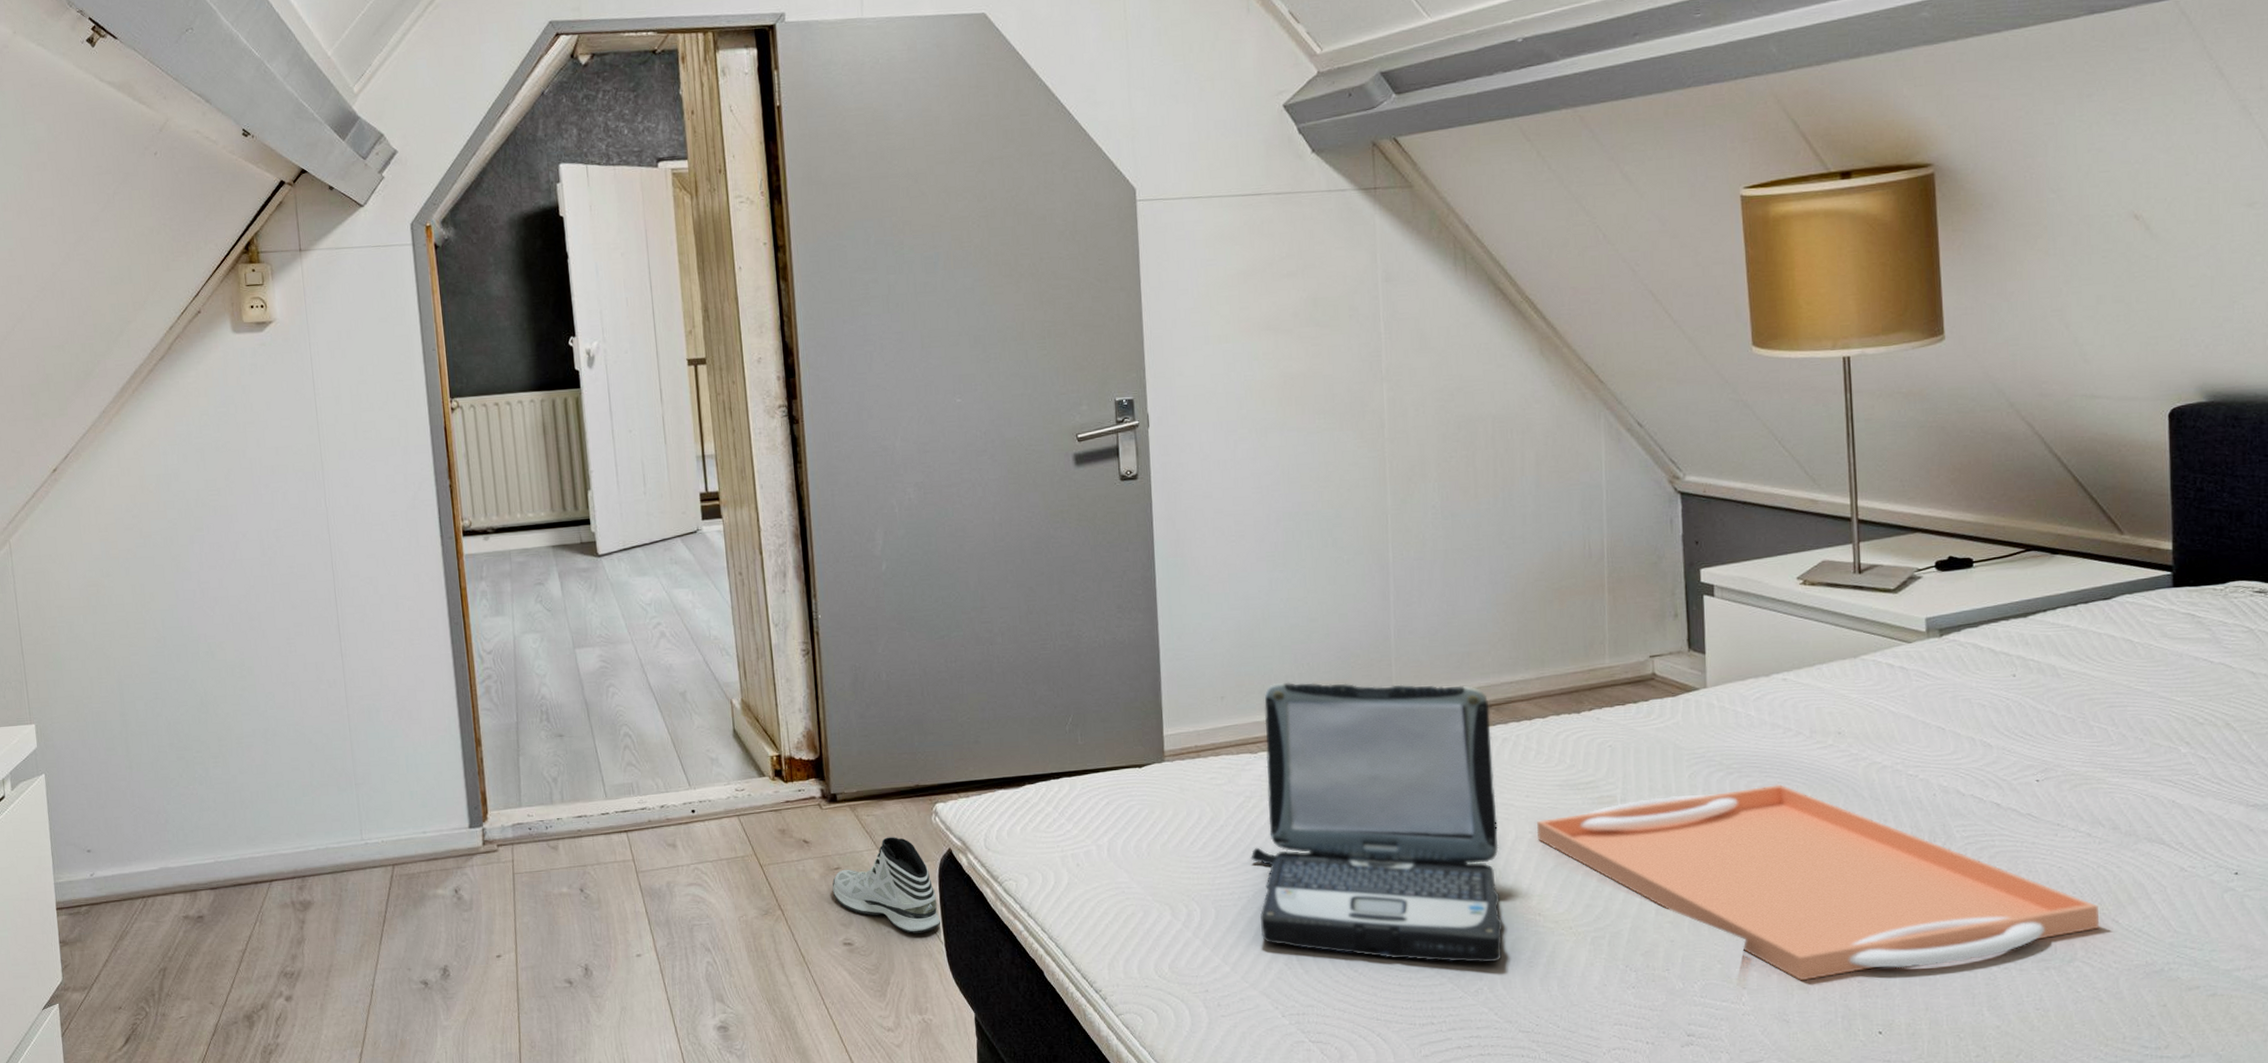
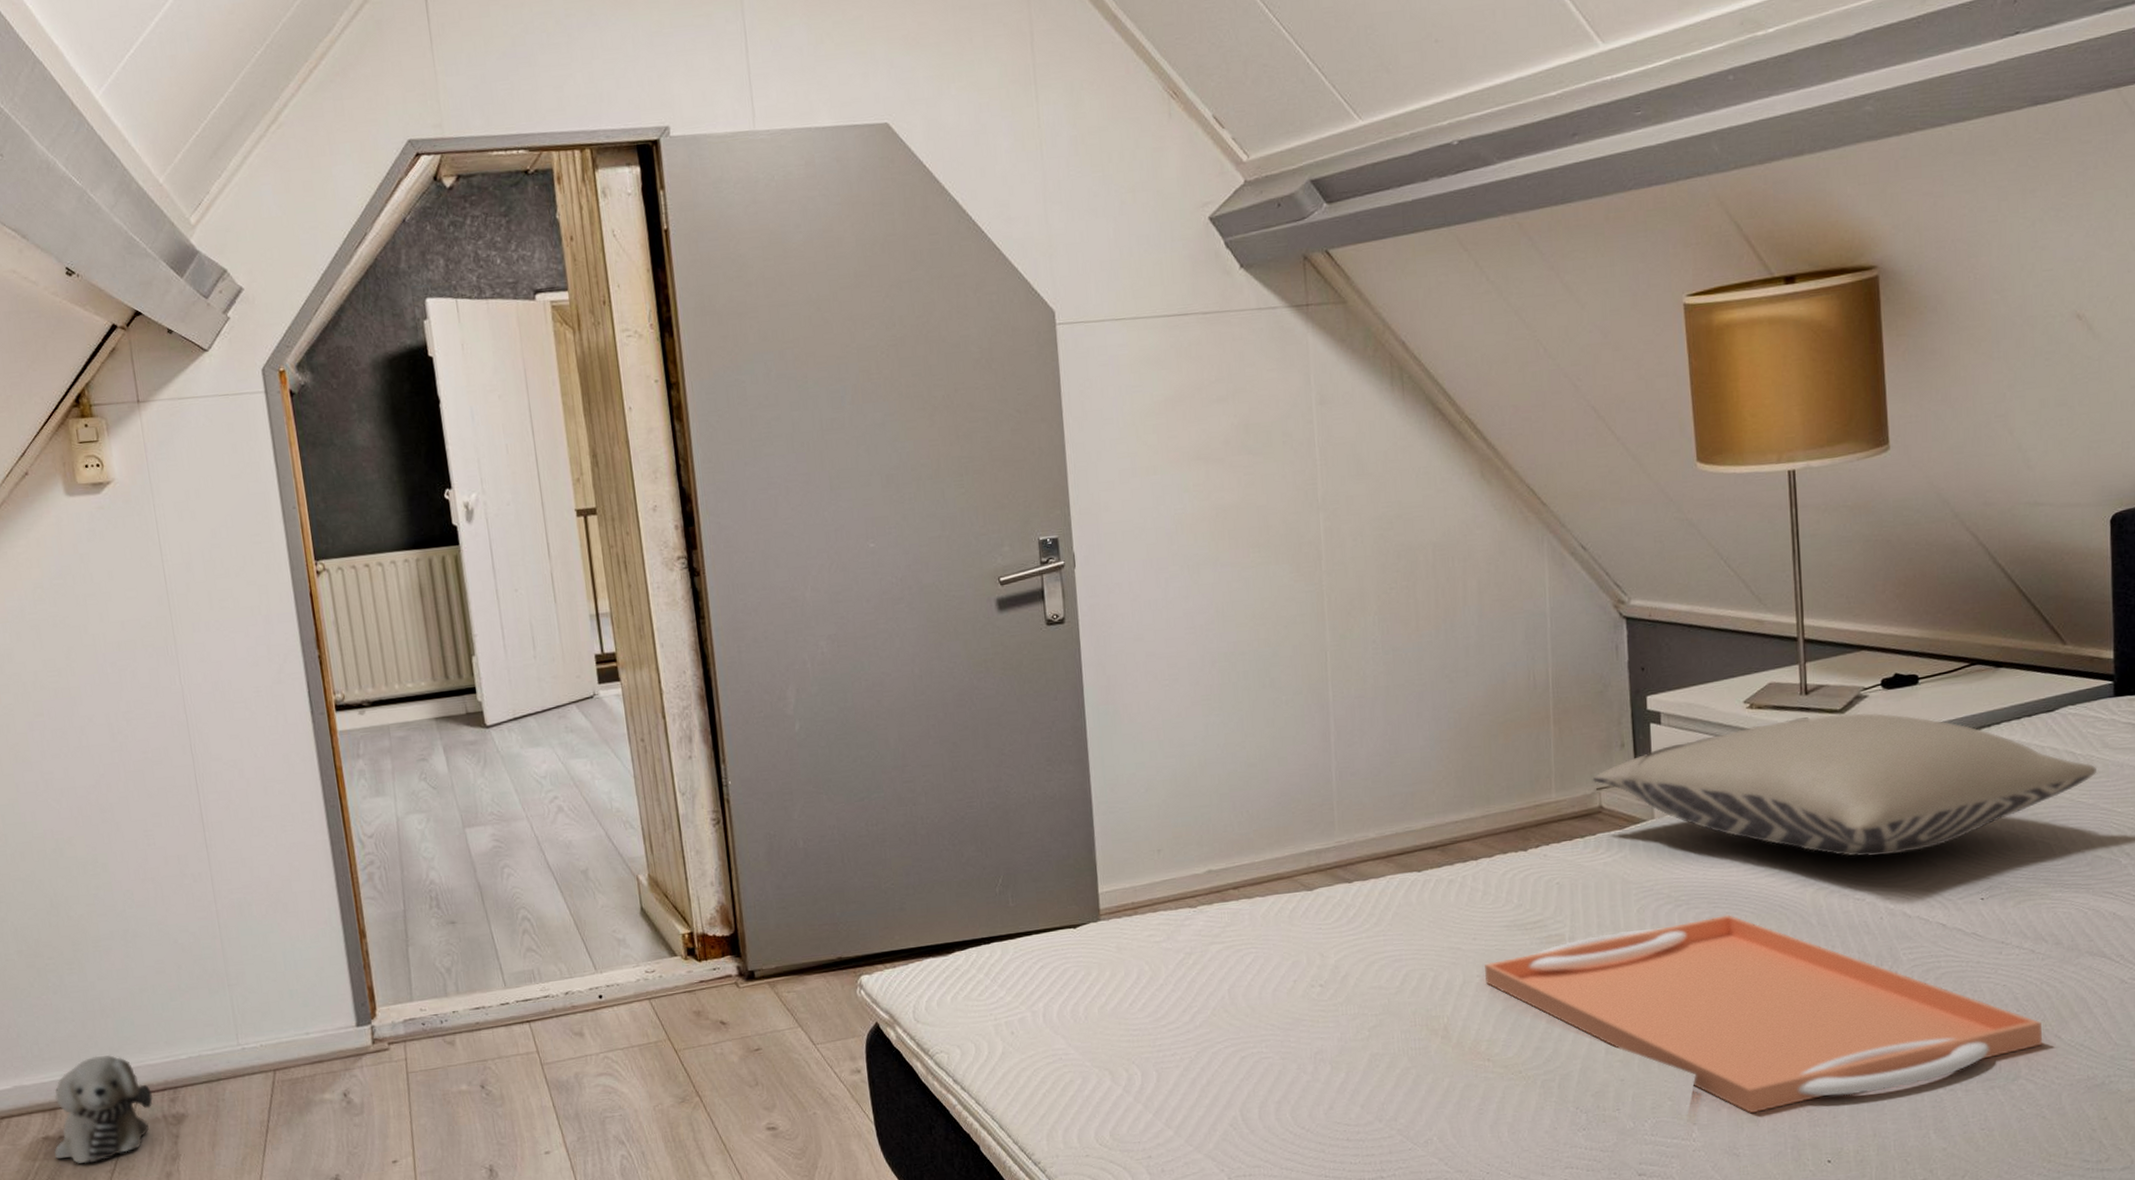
plush toy: none [193,843,284,943] -> present [54,1054,154,1164]
sneaker: present [832,837,941,934] -> none [752,1013,870,1114]
laptop: present [1250,683,1503,963] -> none [1192,827,1452,1114]
pillow: none [1645,593,2155,735] -> present [1592,713,2096,857]

